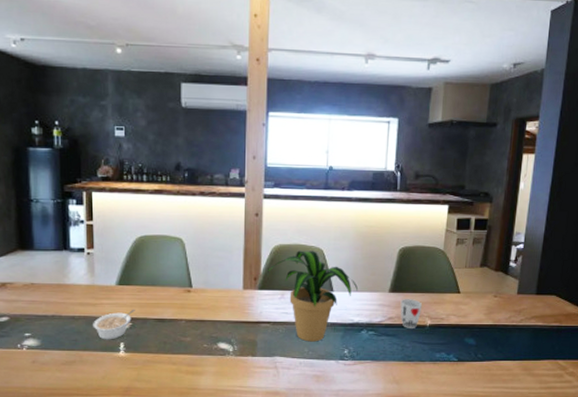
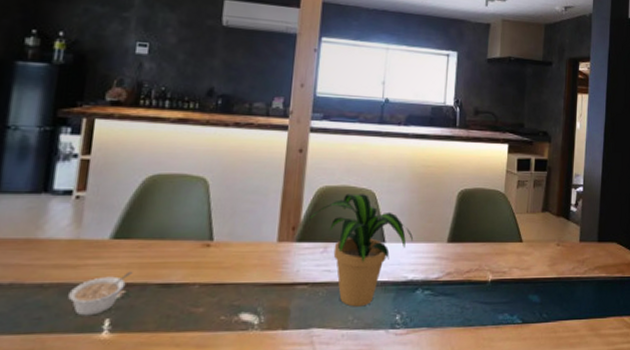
cup: present [400,298,422,328] -> none [459,249,483,285]

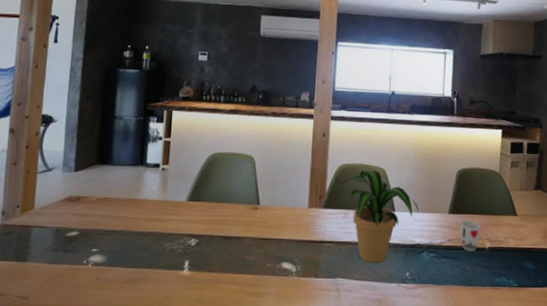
legume: present [68,271,133,316] -> none [160,225,203,258]
cup: none [459,249,483,285] -> present [459,219,481,251]

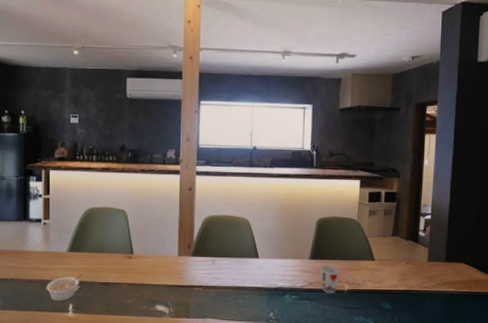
legume: none [160,225,203,258] -> present [46,273,83,302]
potted plant: present [333,170,418,263] -> none [200,221,281,305]

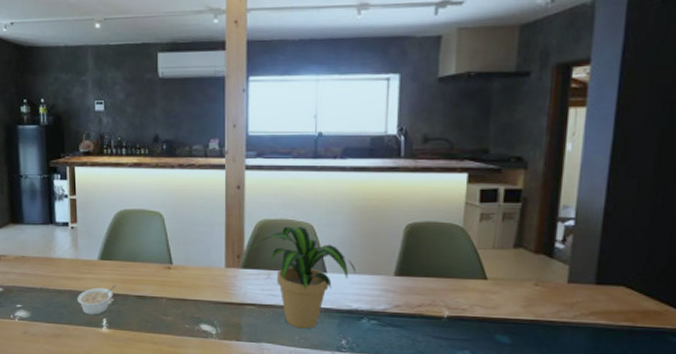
potted plant: none [200,221,281,305] -> present [252,226,355,329]
cup: present [320,264,340,293] -> none [409,283,437,320]

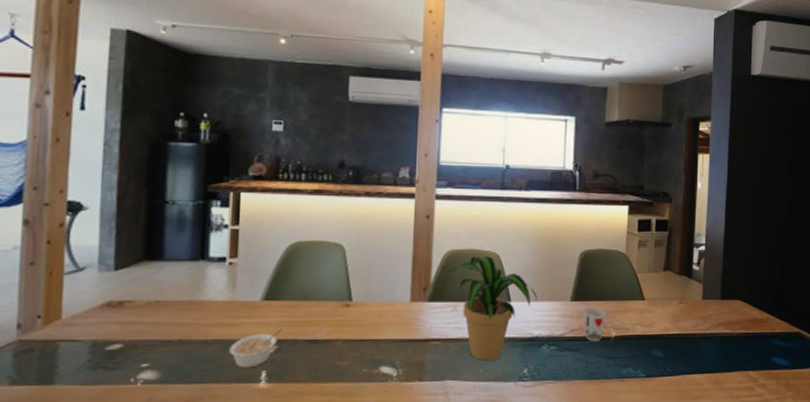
cup: none [409,283,437,320] -> present [583,307,606,341]

